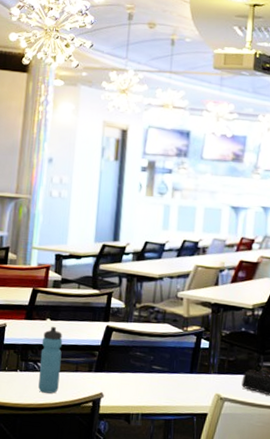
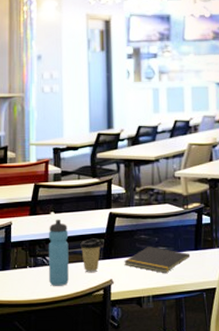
coffee cup: none [73,349,96,385] -> present [80,238,102,273]
notepad: none [116,364,185,393] -> present [124,247,191,273]

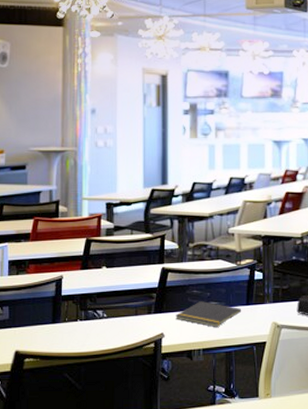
water bottle: present [48,219,69,286] -> none [99,273,120,339]
coffee cup: present [80,238,102,273] -> none [132,293,154,327]

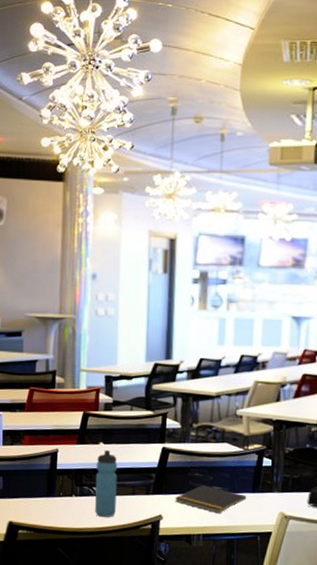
water bottle: none [99,273,120,339] -> present [95,449,118,517]

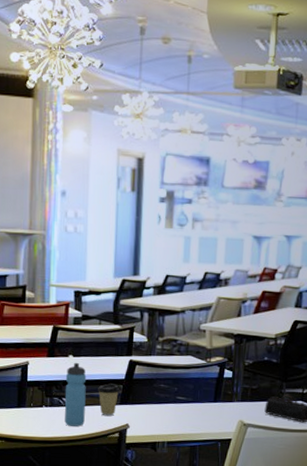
coffee cup: none [129,472,153,507] -> present [98,383,120,417]
notepad: present [175,485,247,513] -> none [141,396,209,422]

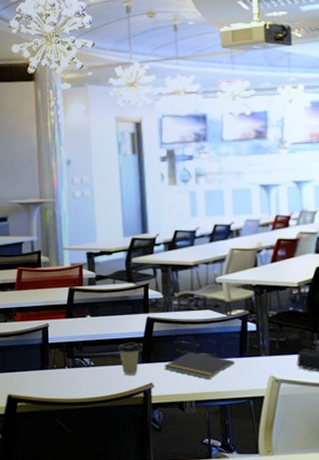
water bottle: present [65,362,87,427] -> none [85,322,108,387]
notepad: none [141,396,209,422] -> present [164,352,235,379]

